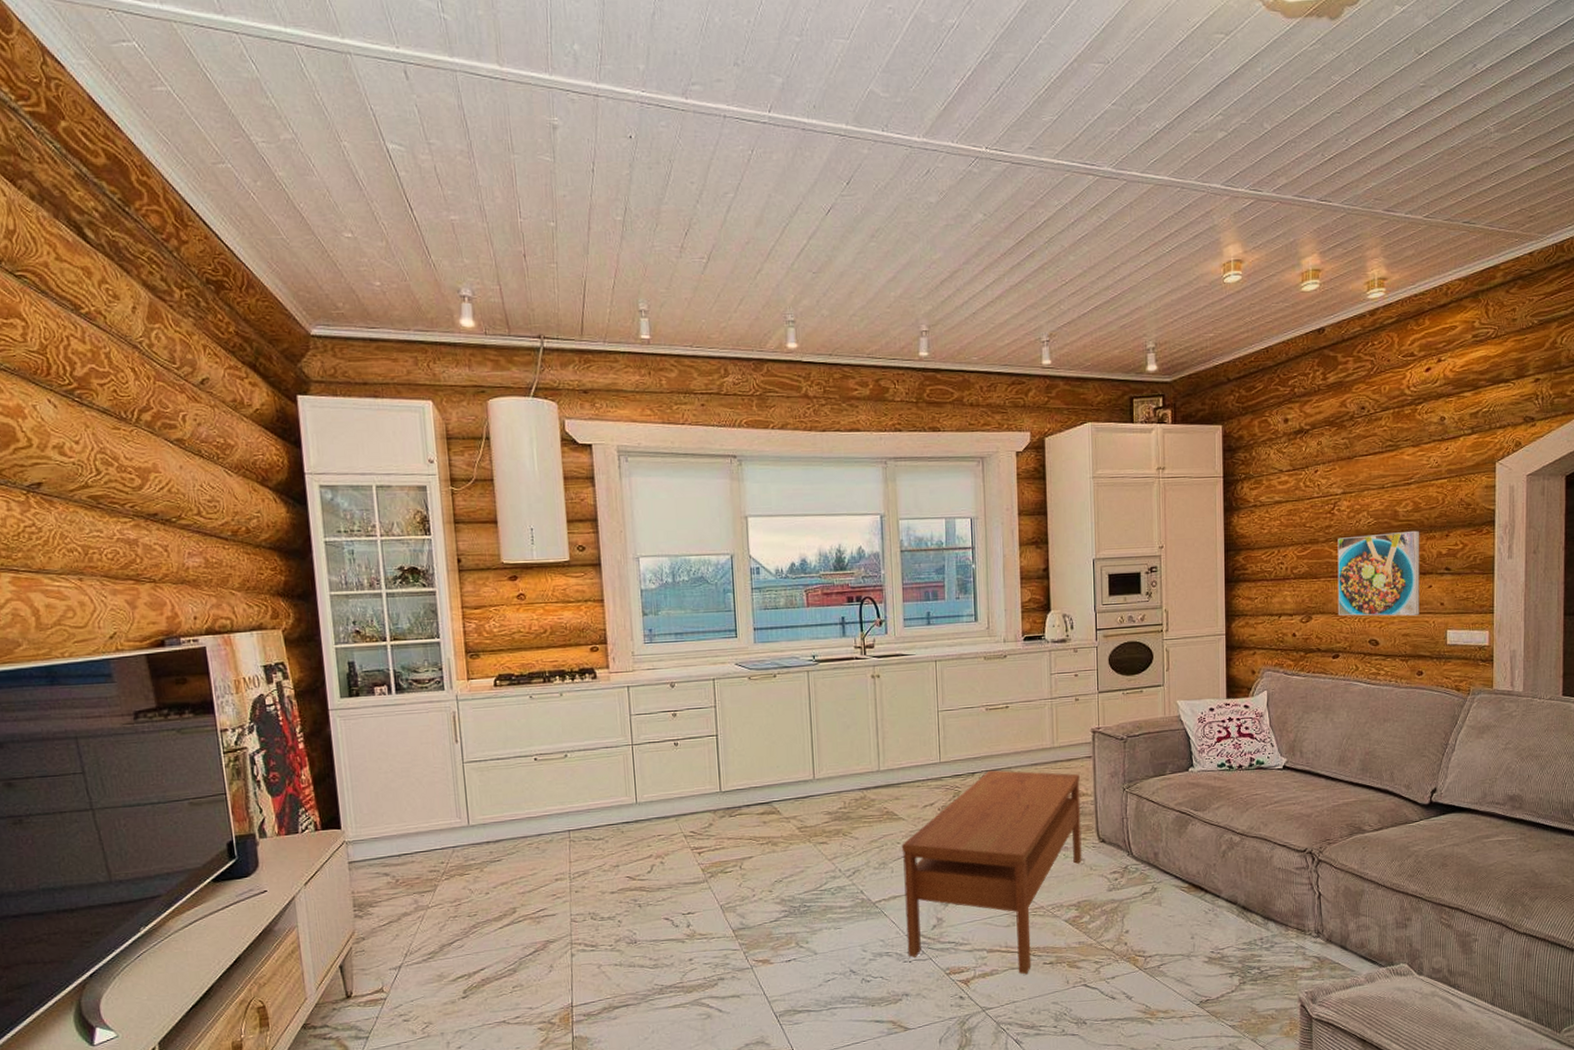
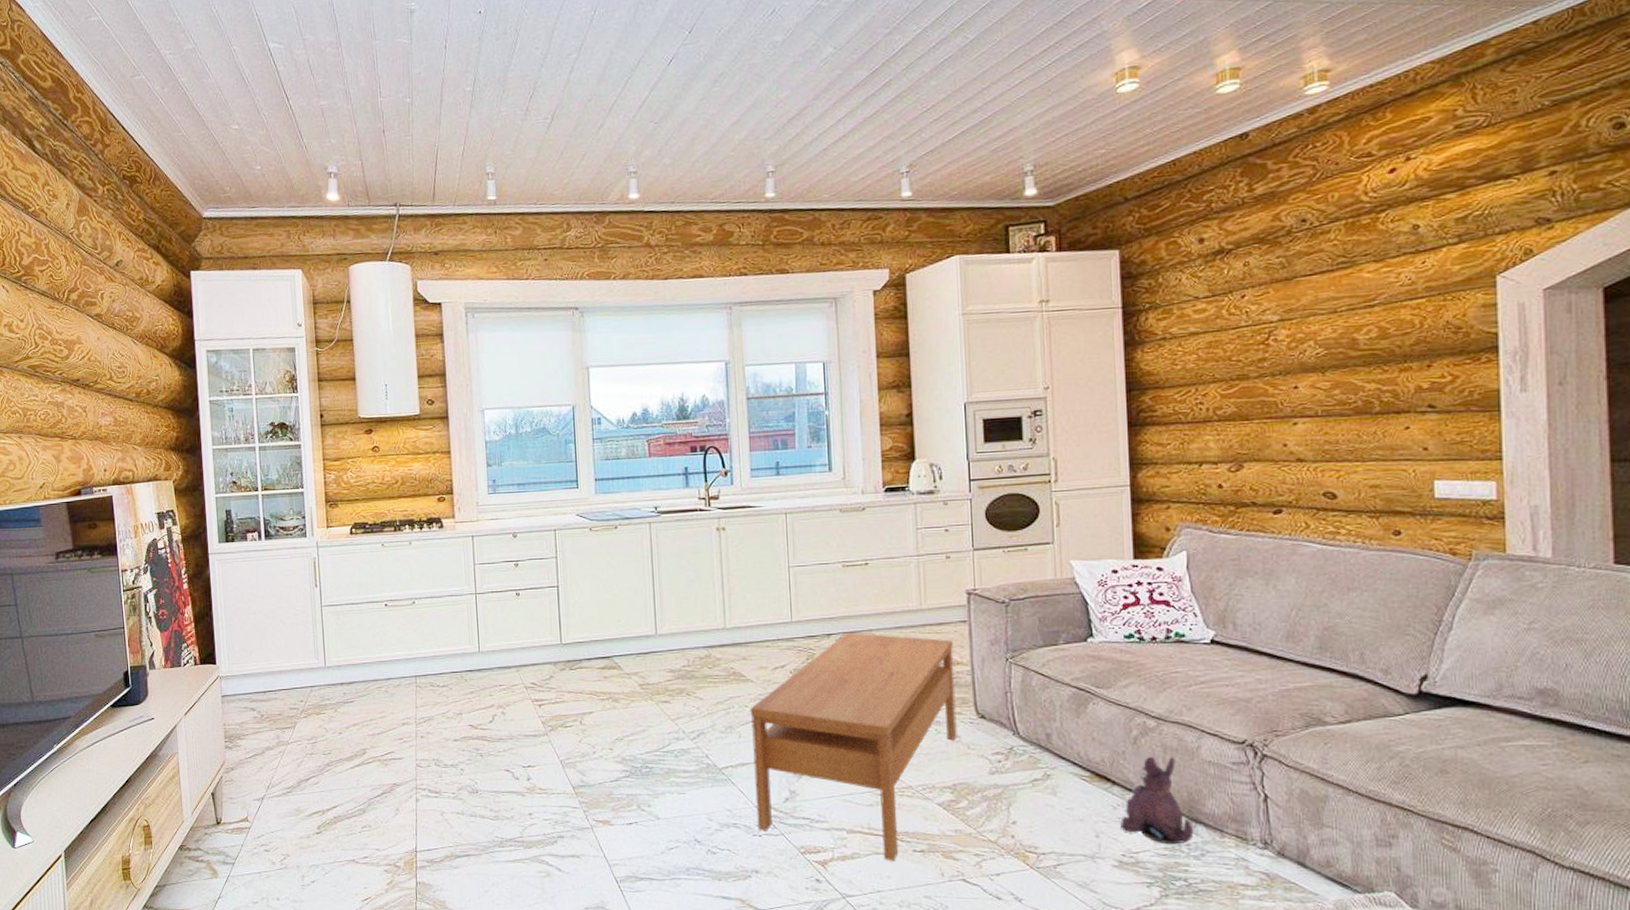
plush toy: none [1211,866,1266,940] -> present [1120,756,1194,845]
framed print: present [1337,530,1420,616] -> none [1275,361,1393,464]

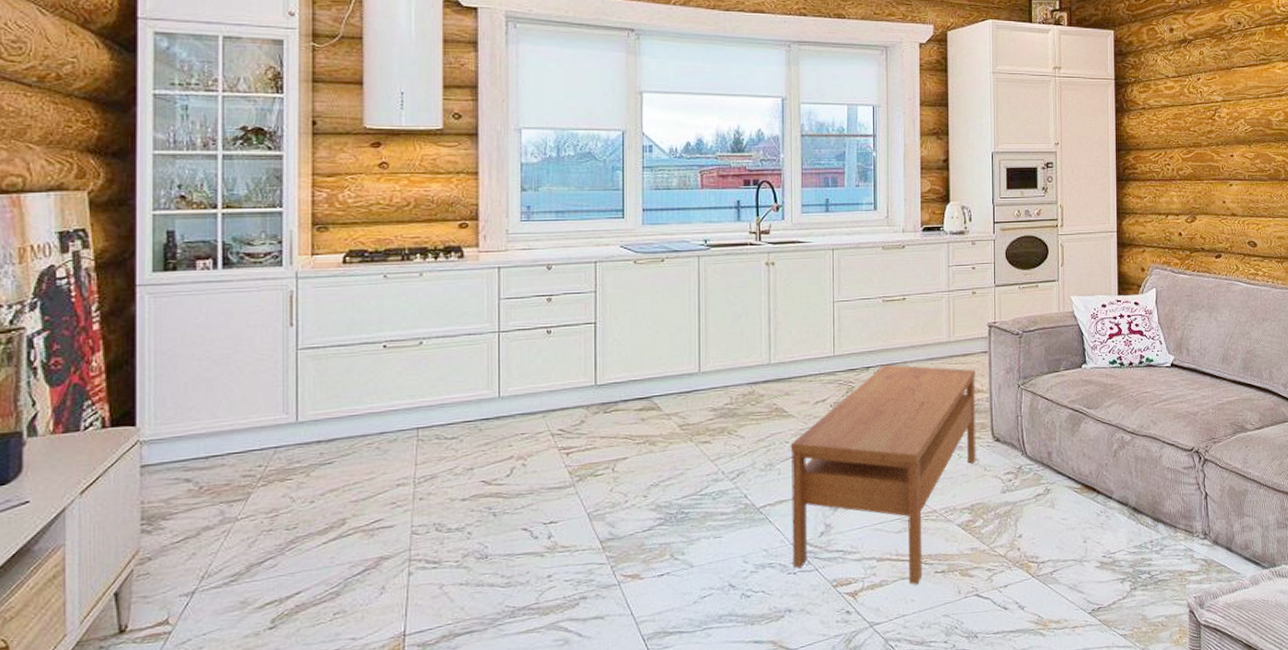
plush toy: present [1120,756,1194,845] -> none [1103,466,1156,543]

